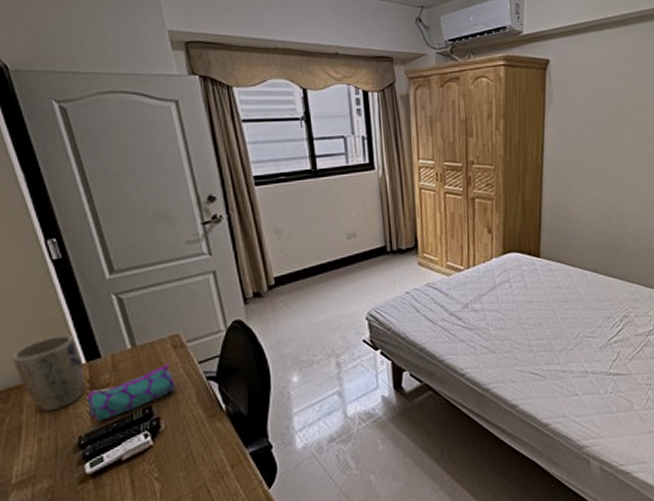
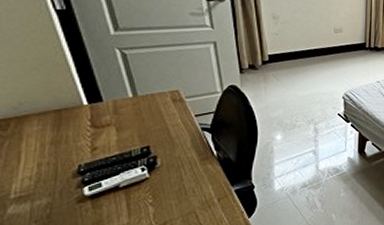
plant pot: present [12,335,84,412] -> none [12,78,85,142]
pencil case: present [88,363,175,421] -> none [88,113,172,154]

